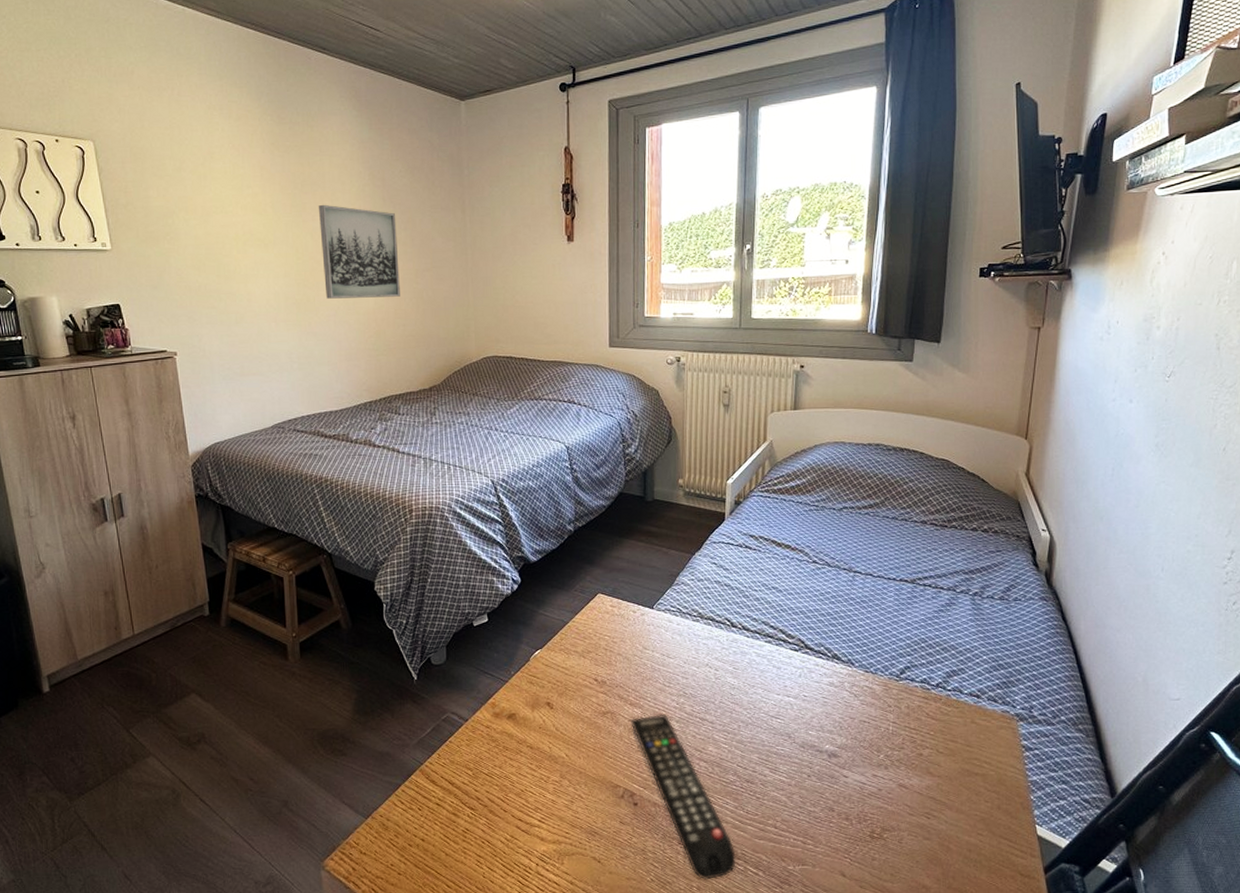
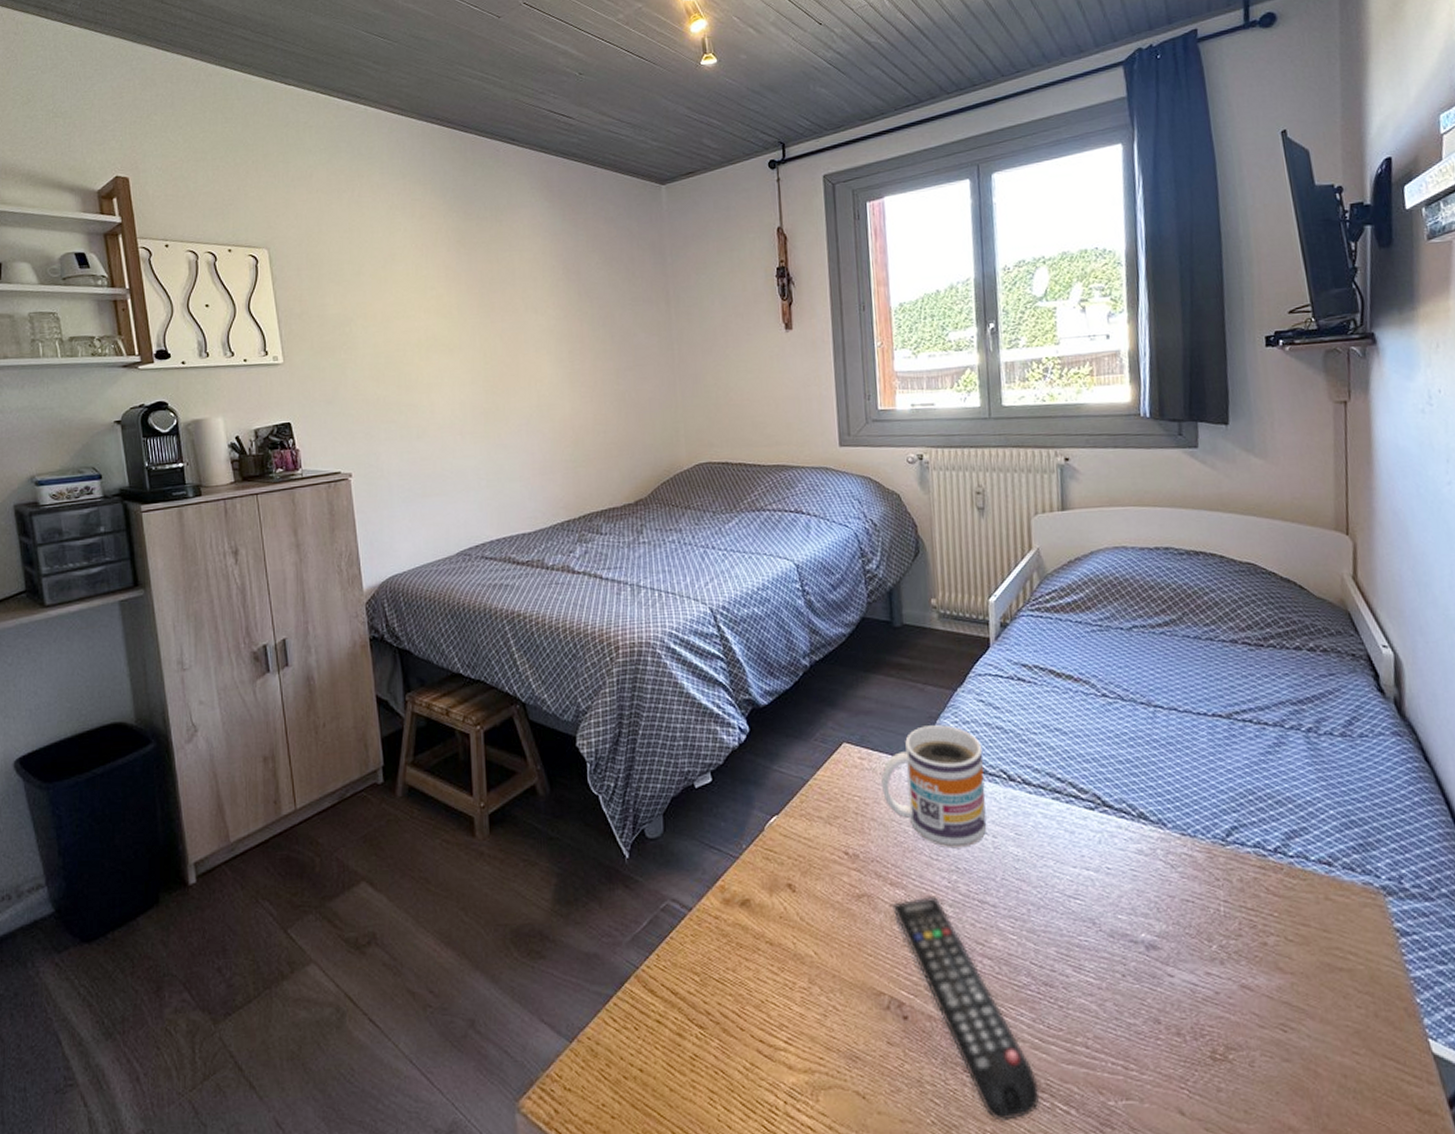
wall art: present [318,204,400,299] -> none [507,303,600,406]
mug: none [628,581,713,678] -> present [881,725,987,849]

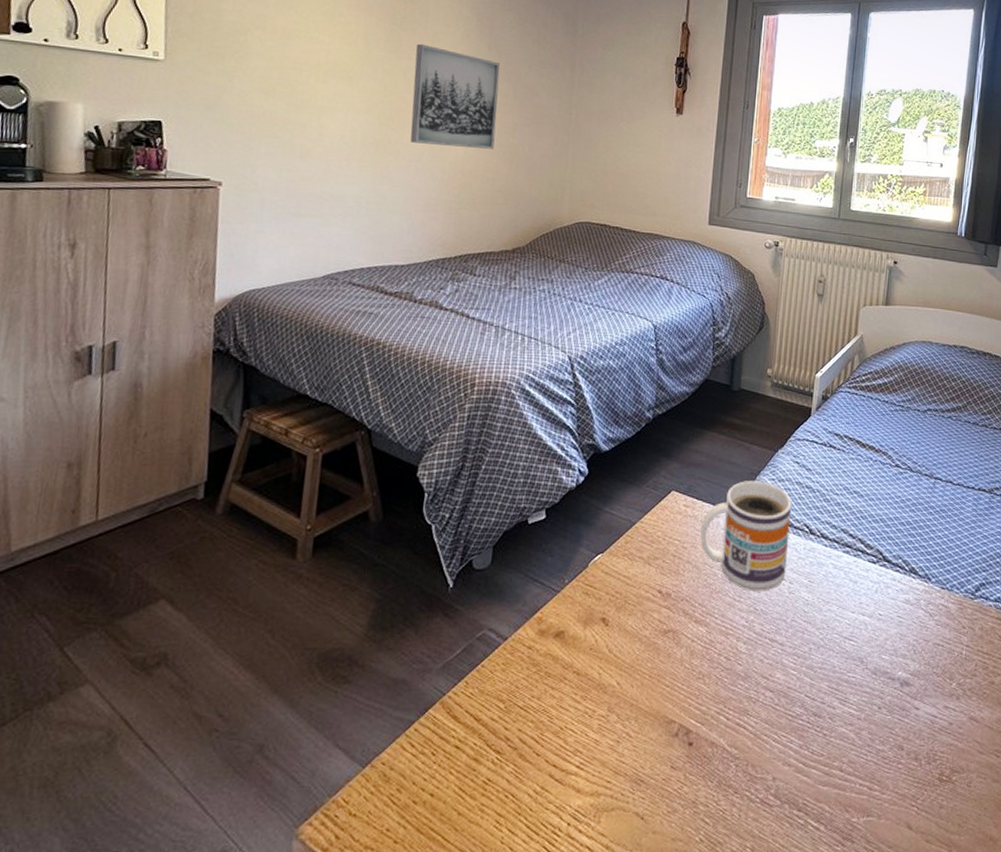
wall art: none [507,303,600,406] -> present [410,43,500,149]
remote control: present [891,895,1040,1122] -> none [692,633,797,839]

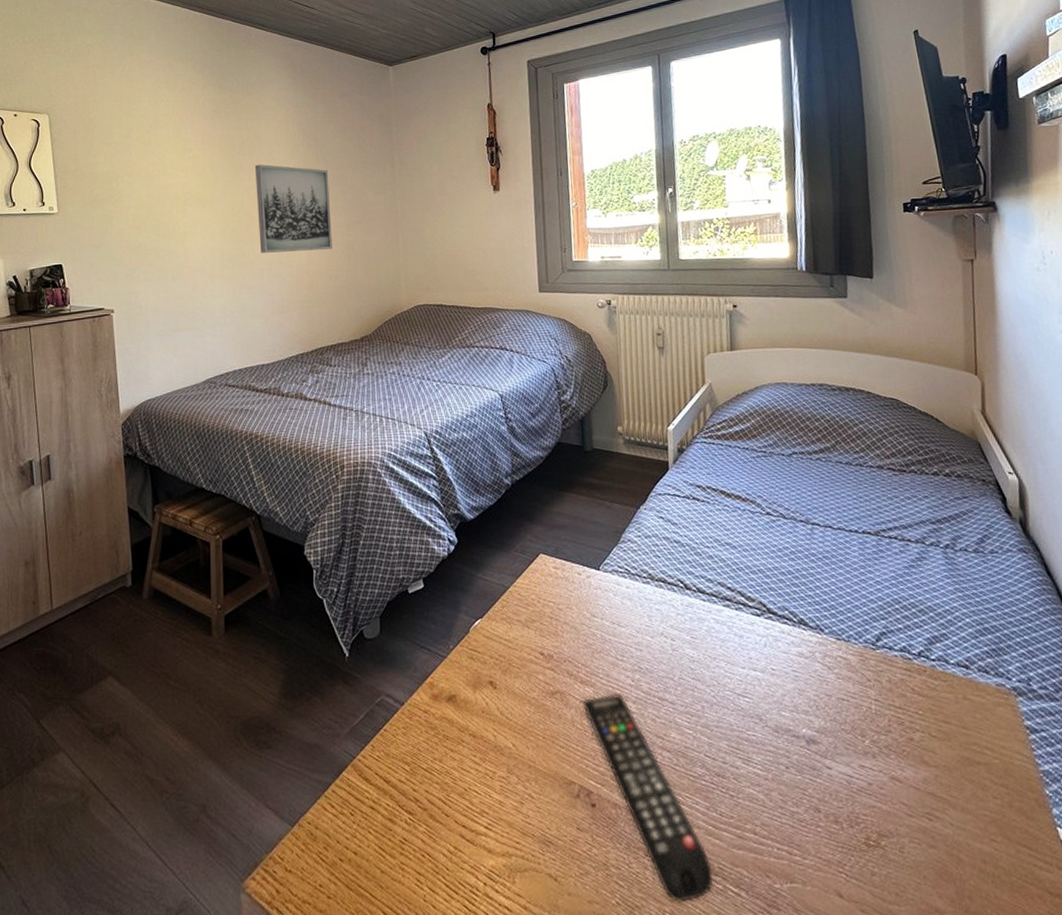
remote control: none [692,633,797,839] -> present [581,693,714,904]
mug: present [700,481,792,592] -> none [573,538,666,650]

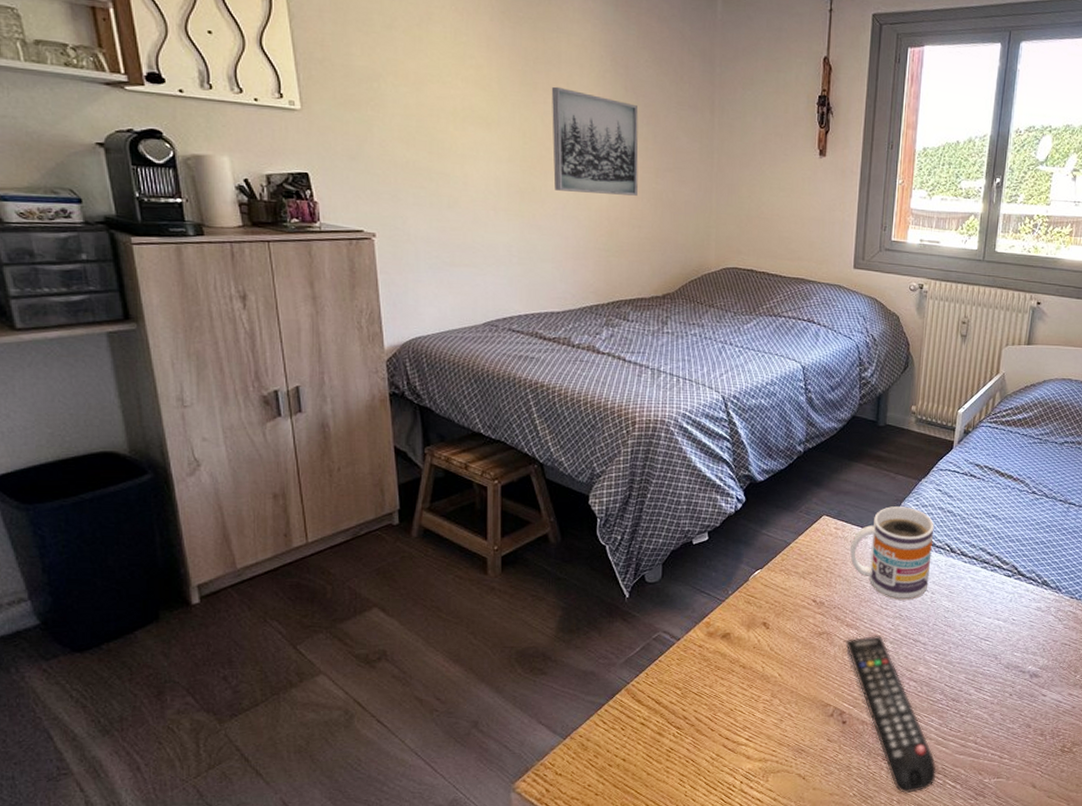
mug: none [573,538,666,650] -> present [850,506,935,601]

